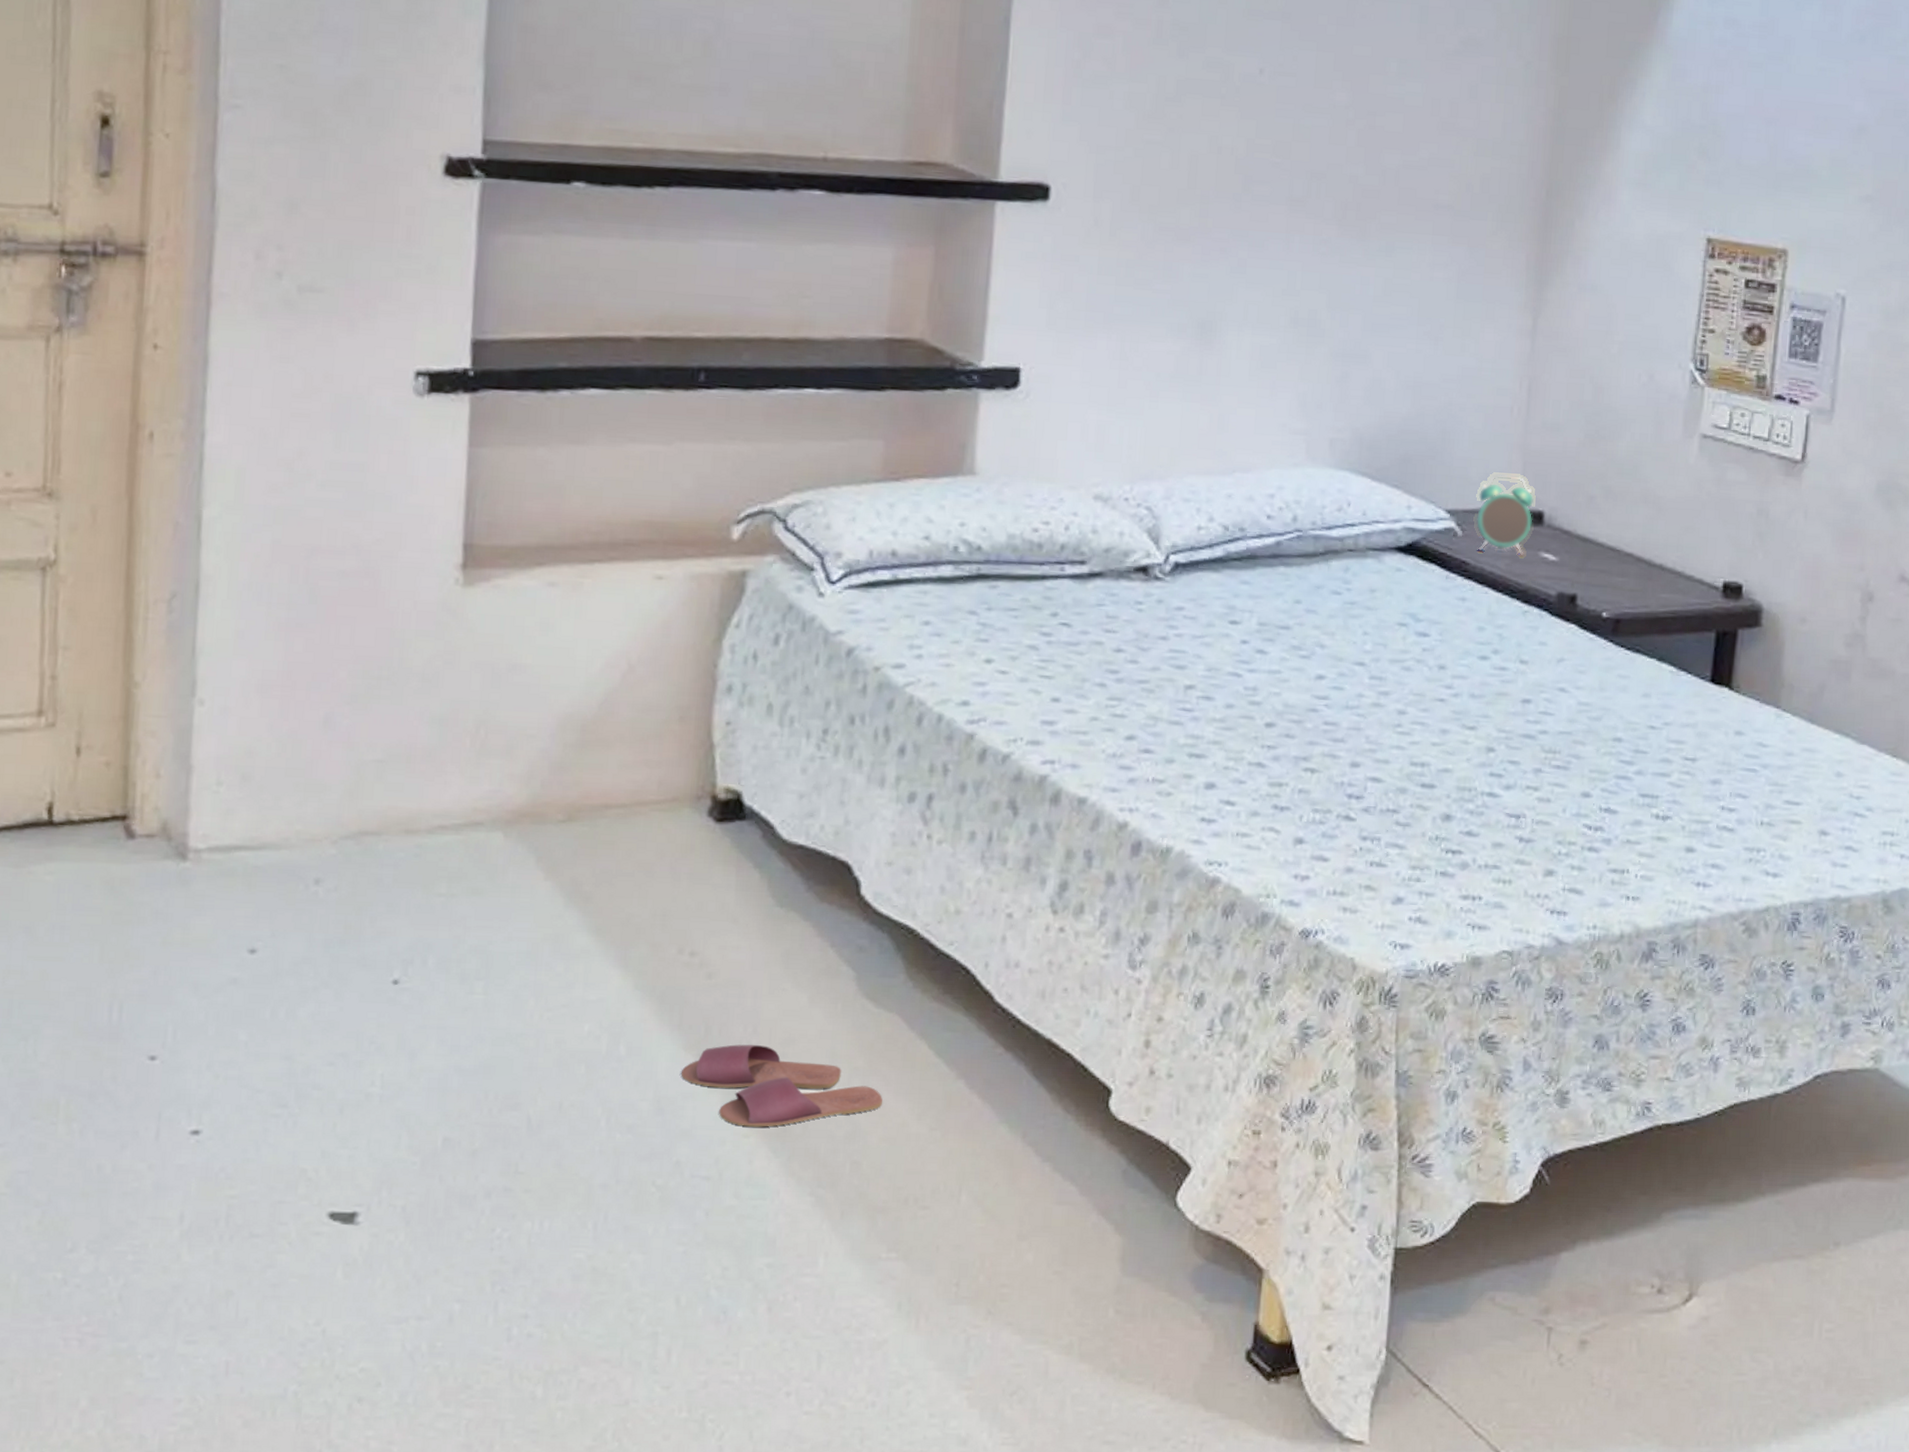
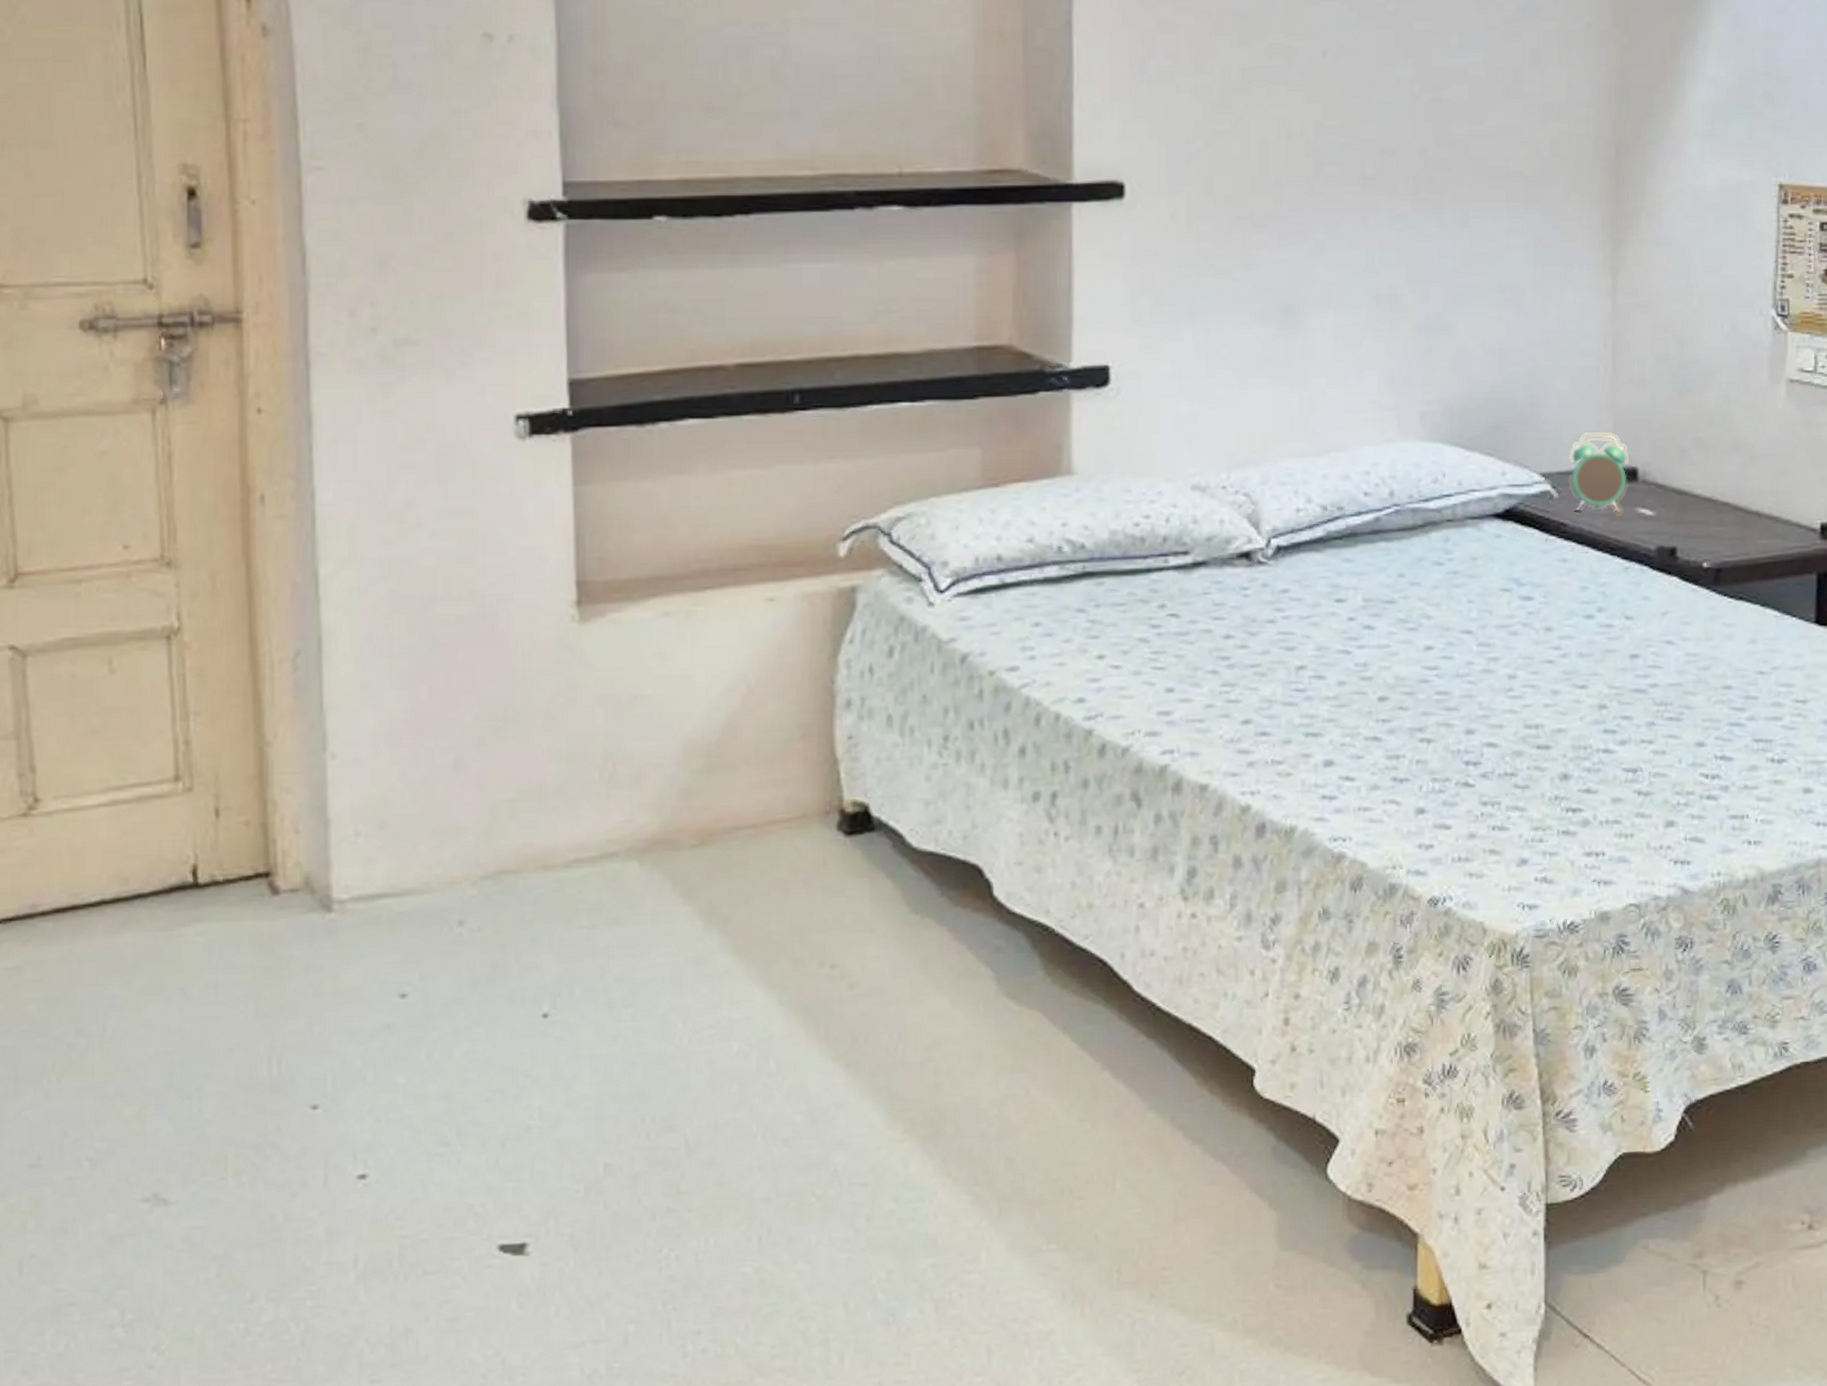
slippers: present [681,1044,882,1127] -> none [832,1050,1031,1132]

